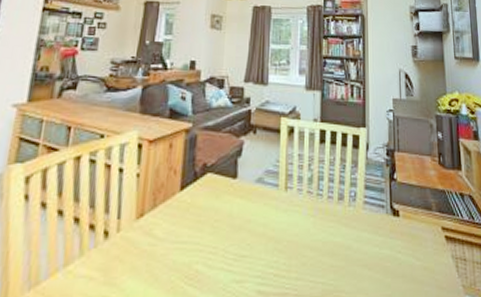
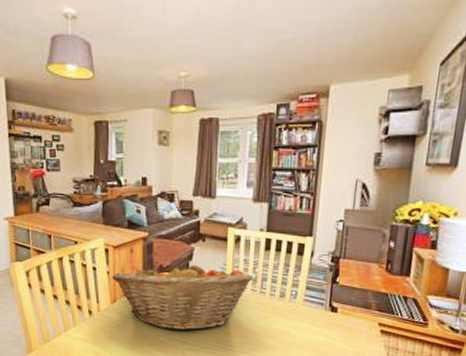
fruit basket: none [142,157,310,254] -> present [112,260,254,331]

